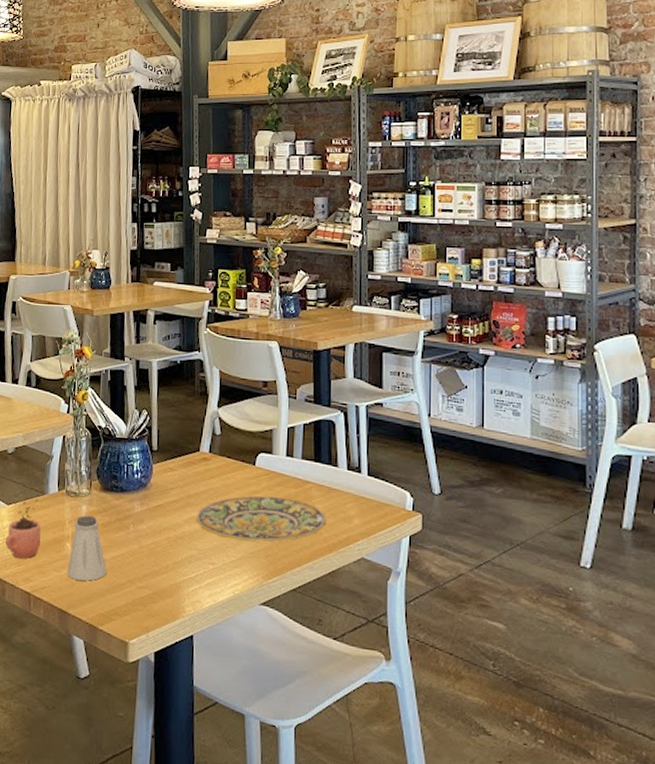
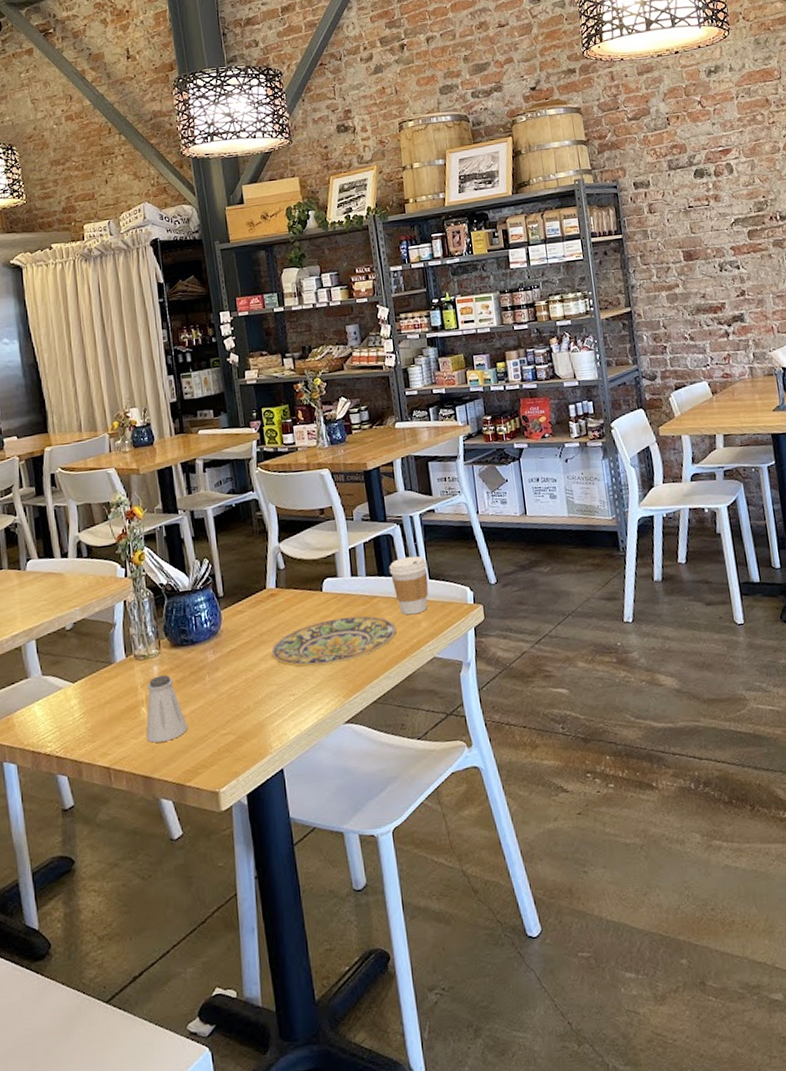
cocoa: present [6,495,41,559] -> none [76,670,115,735]
coffee cup: none [326,447,368,509] -> present [389,556,428,615]

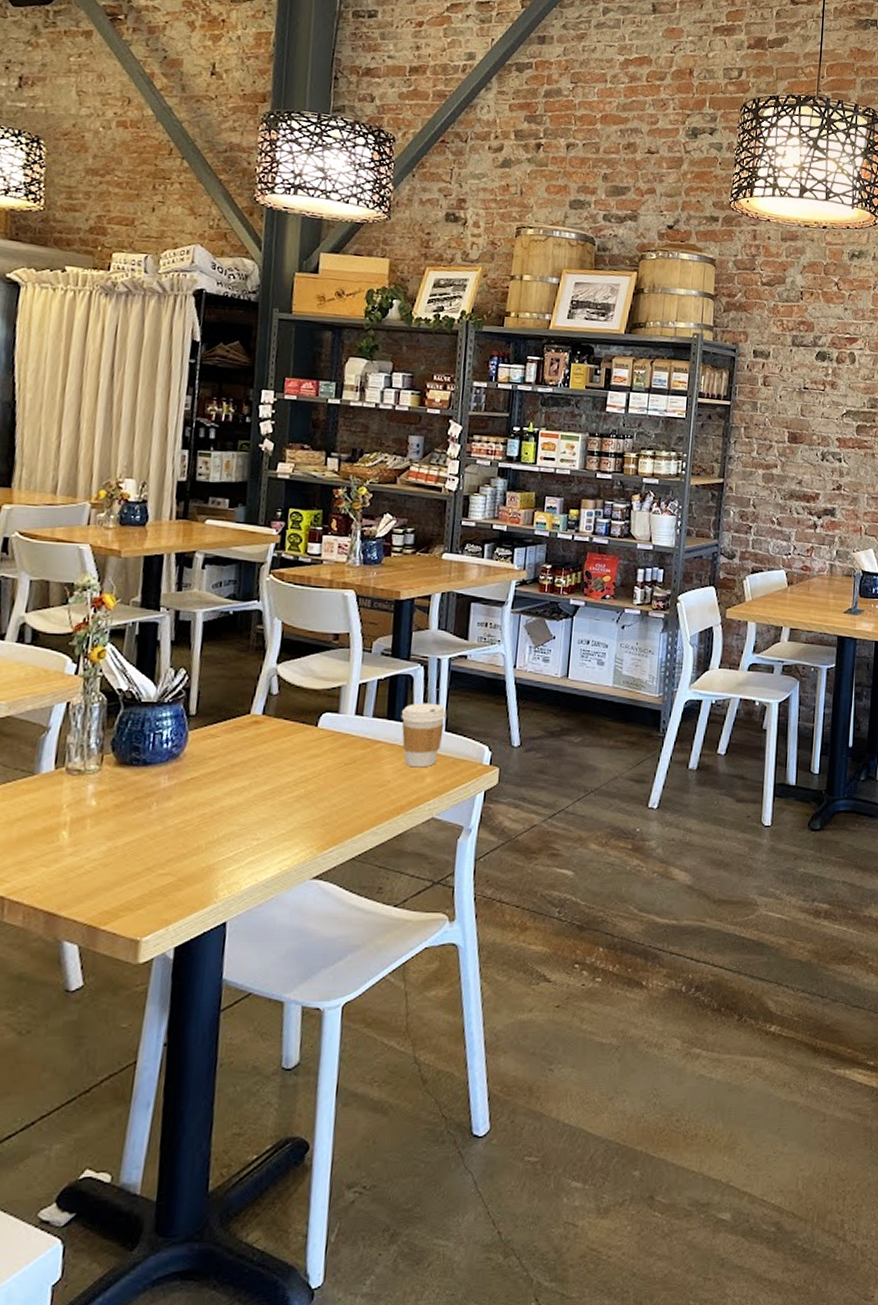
saltshaker: present [146,675,188,743] -> none [60,797,118,874]
plate: present [271,615,397,668] -> none [240,759,396,812]

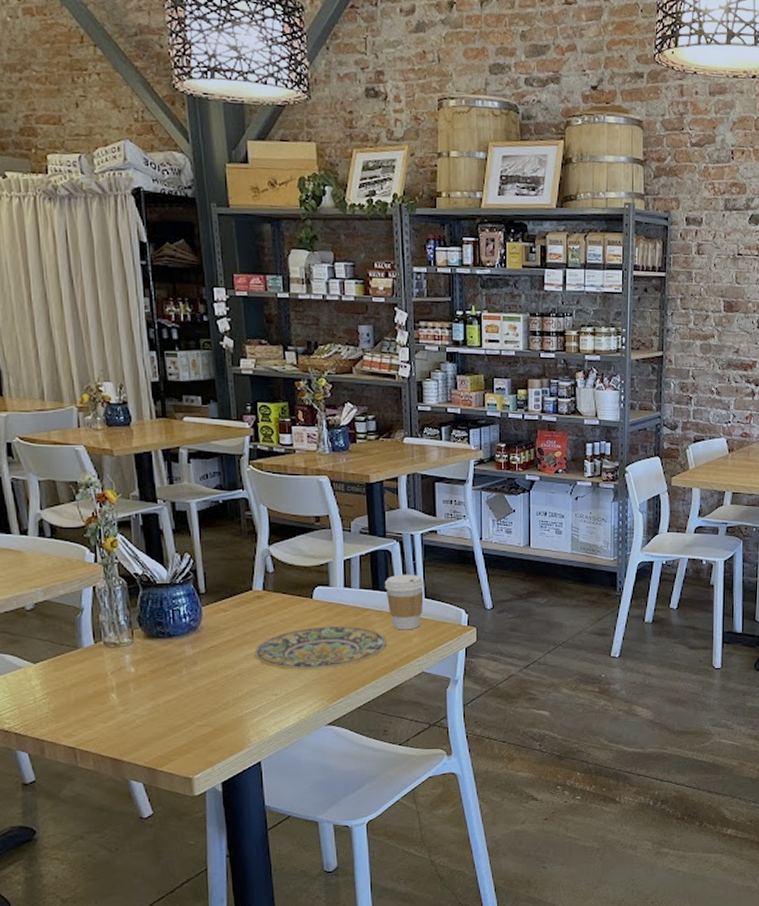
plate: none [240,759,396,812] -> present [255,626,387,671]

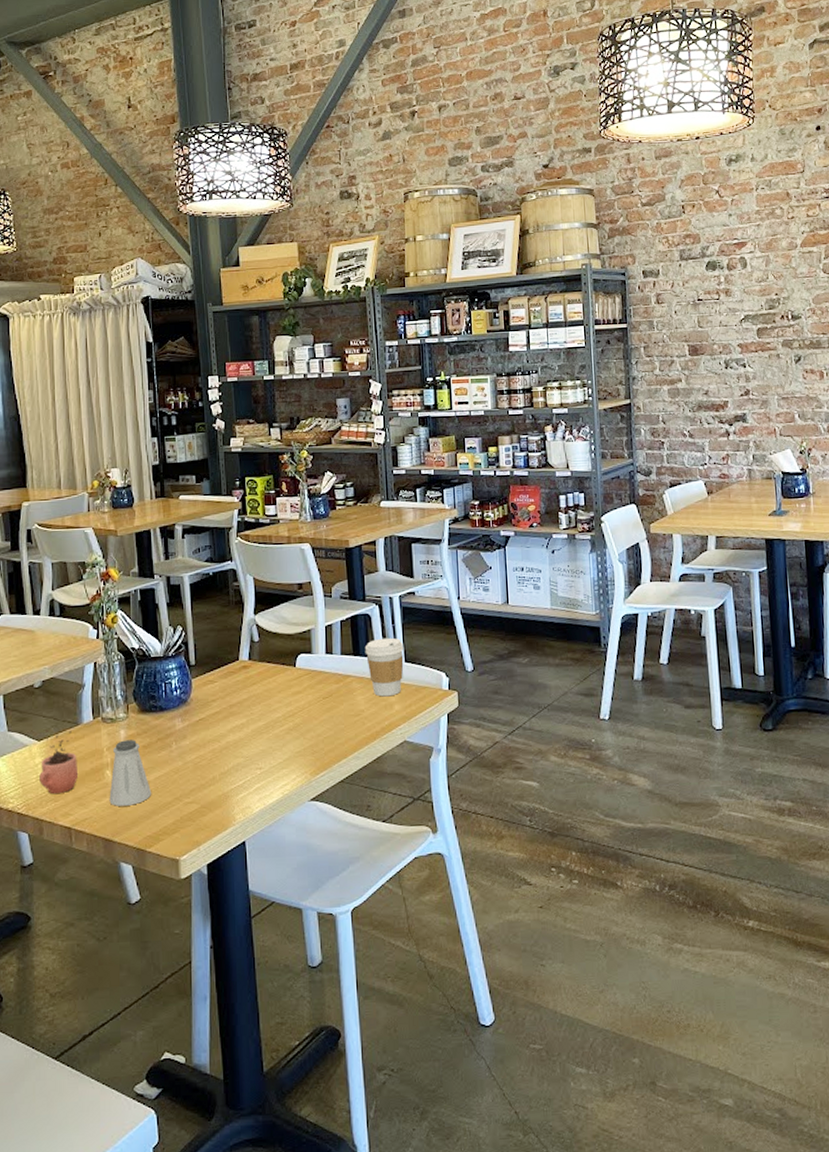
cocoa: none [37,652,81,716] -> present [39,729,79,795]
saltshaker: none [115,665,162,728] -> present [109,740,152,806]
plate: present [255,626,387,671] -> none [240,694,368,743]

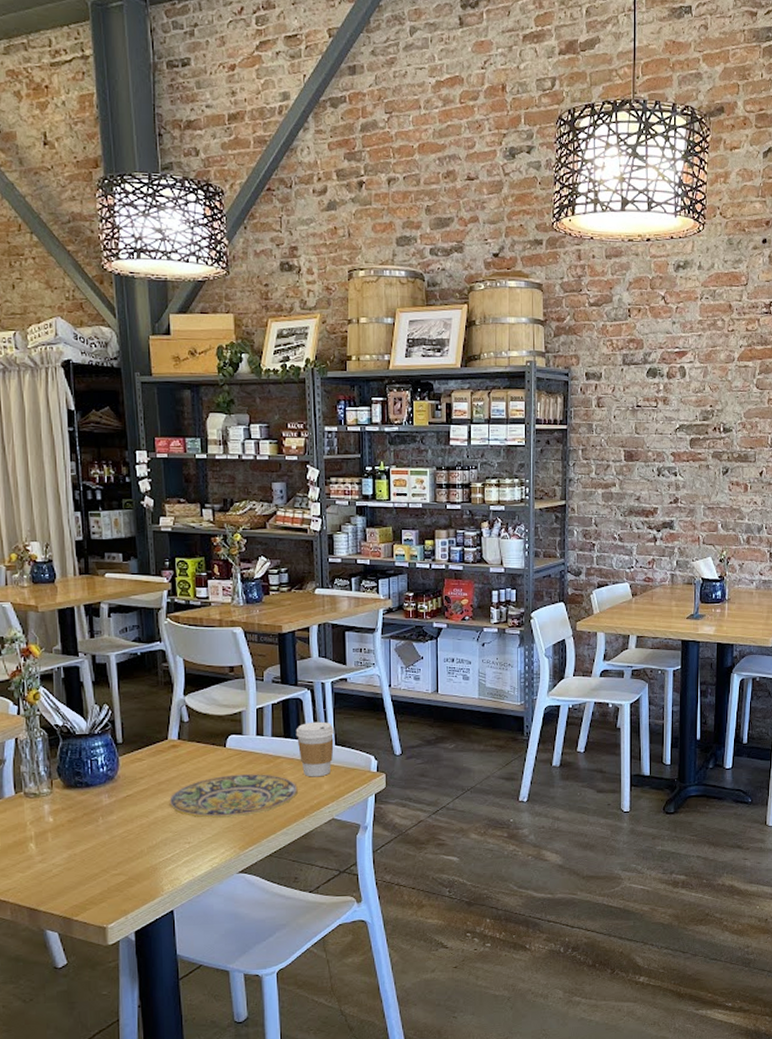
saltshaker: present [109,740,152,806] -> none [33,814,78,877]
plate: none [240,694,368,743] -> present [169,774,298,819]

